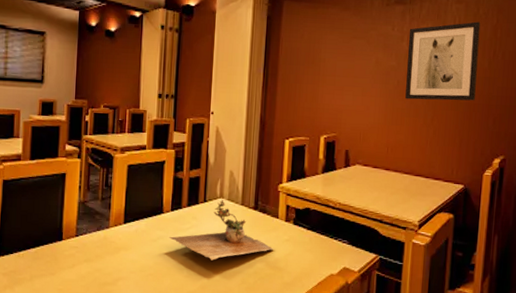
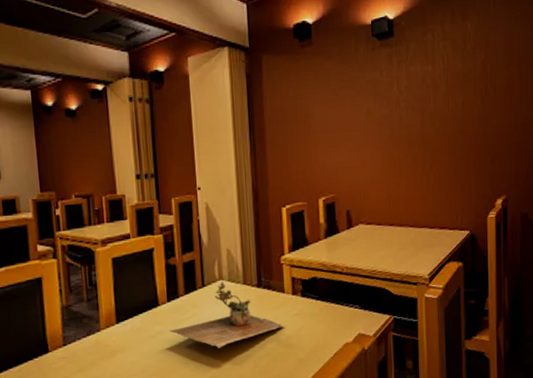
wall art: present [405,21,481,101] -> none [398,58,472,148]

